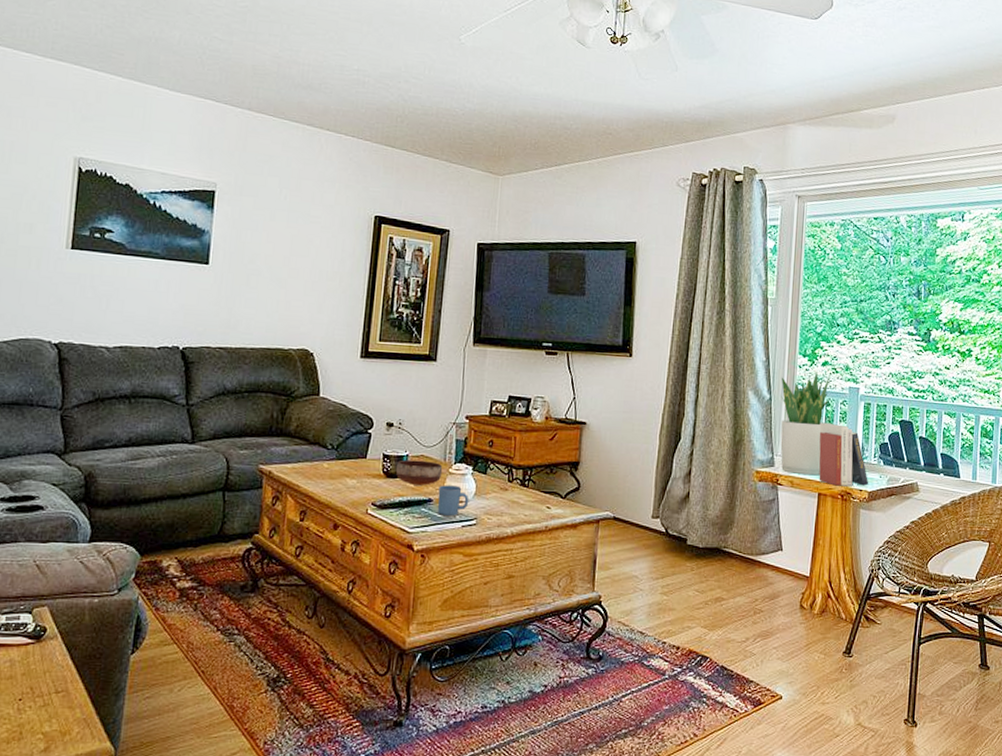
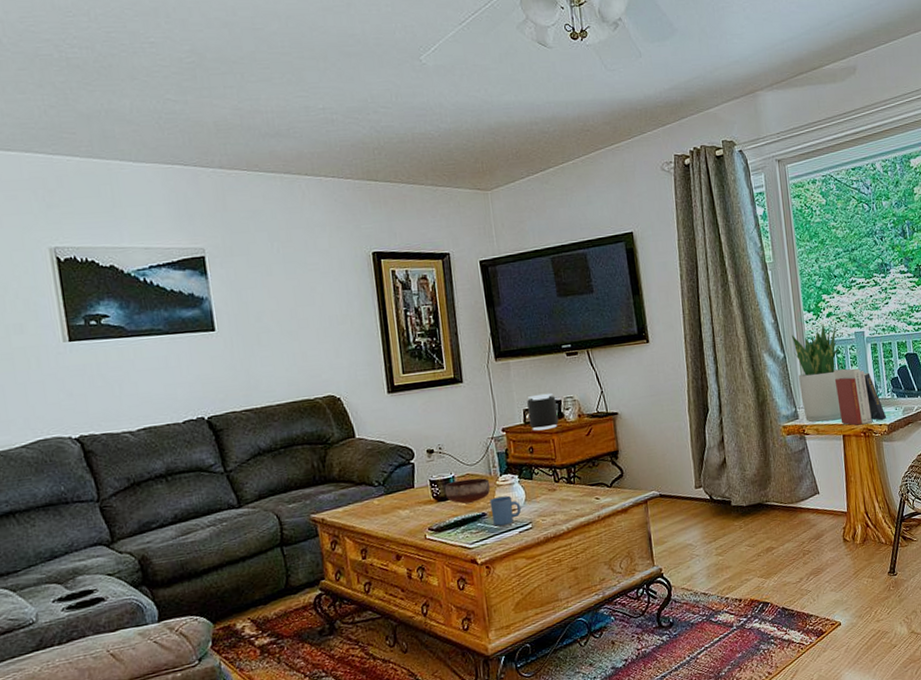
speaker: none [495,387,526,426] -> present [527,393,559,431]

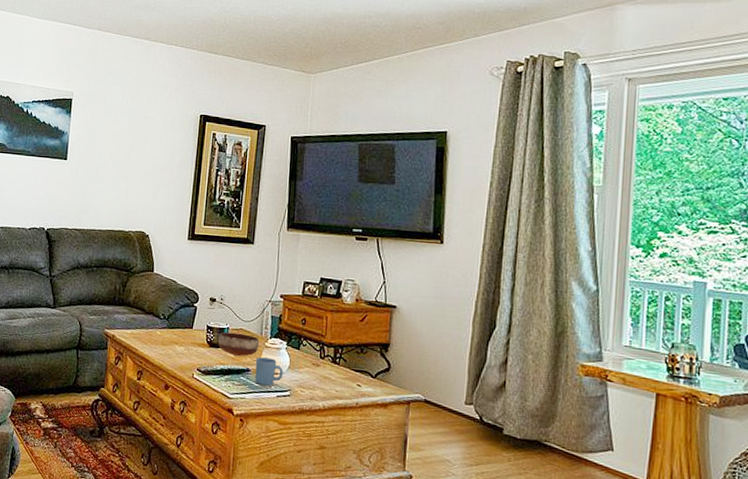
speaker: present [527,393,559,431] -> none [307,270,337,307]
planter: present [792,323,843,422] -> none [609,264,671,375]
books: present [833,368,887,426] -> none [656,317,721,390]

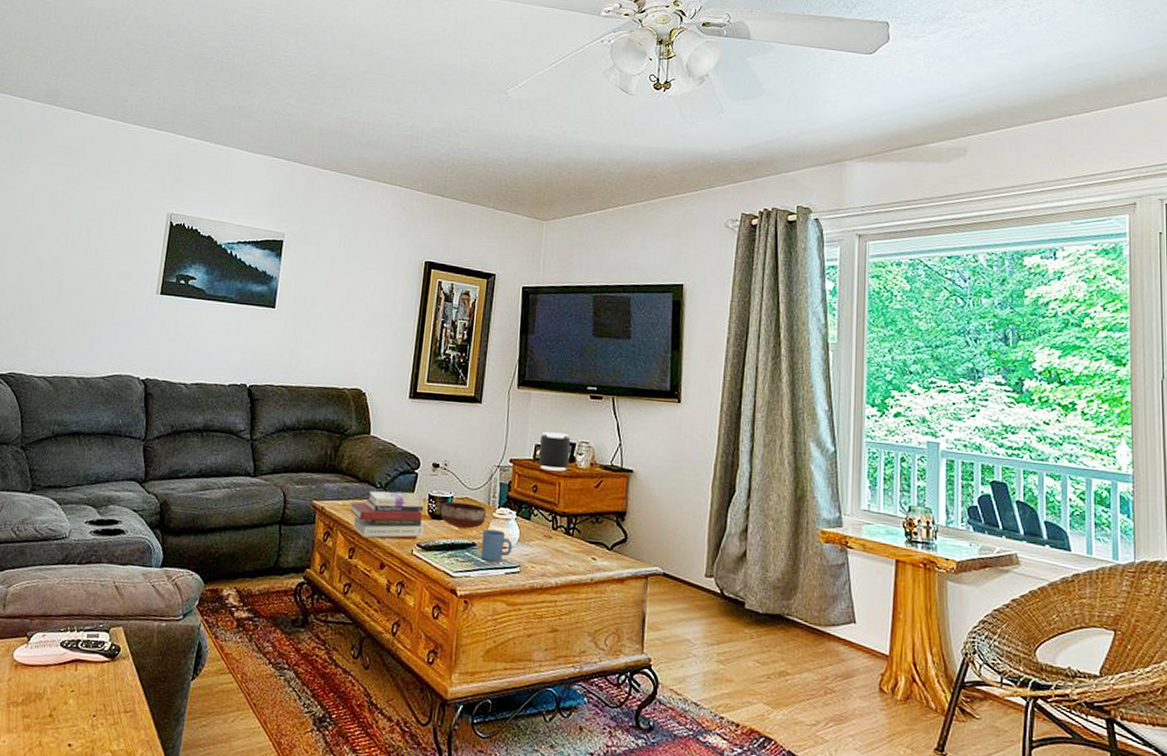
books: none [137,321,203,365] -> present [349,490,424,540]
speaker: none [307,270,337,307] -> present [539,431,571,472]

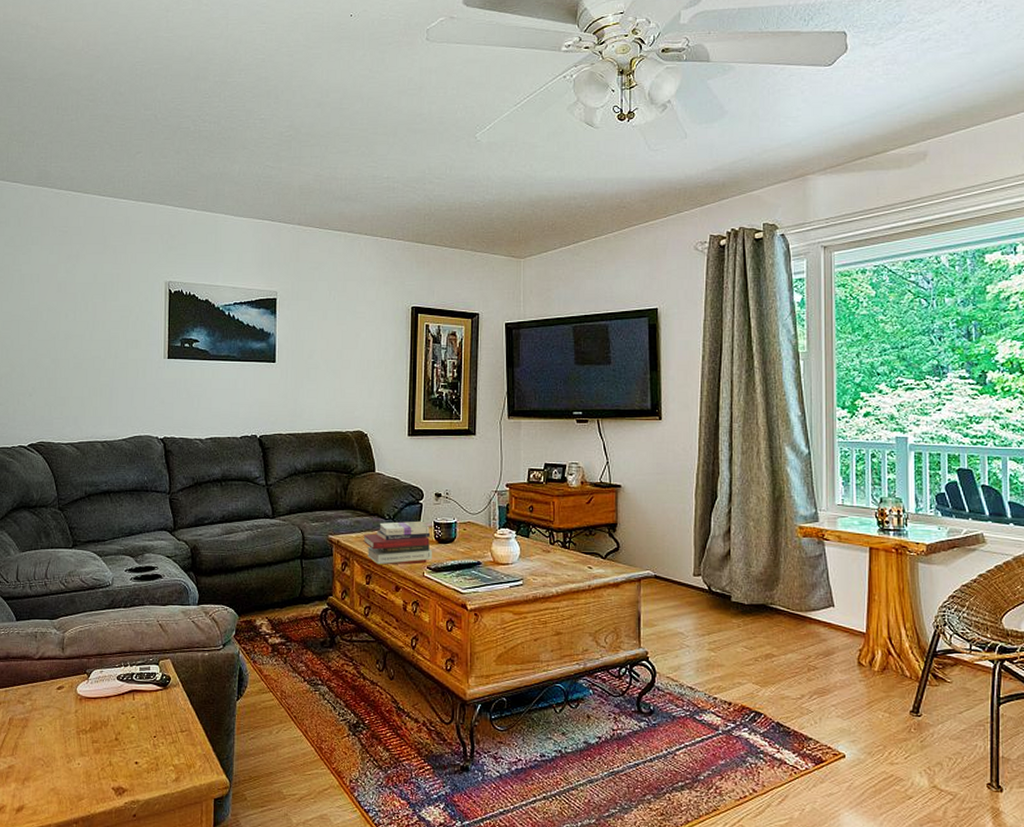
bowl: present [441,501,487,529] -> none [447,526,489,550]
mug: present [481,529,513,563] -> none [486,549,515,578]
speaker: present [539,431,571,472] -> none [533,456,561,491]

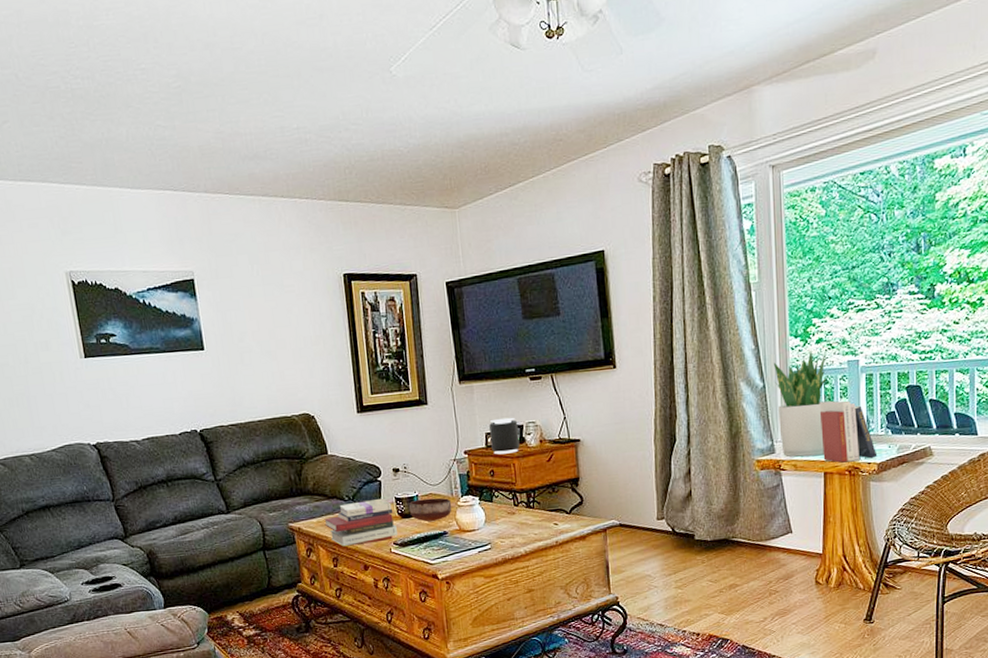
bowl: none [447,526,489,550] -> present [409,497,452,522]
speaker: none [533,456,561,491] -> present [489,417,520,455]
planter: none [820,423,878,530] -> present [774,351,831,457]
books: none [865,474,927,540] -> present [819,400,878,463]

